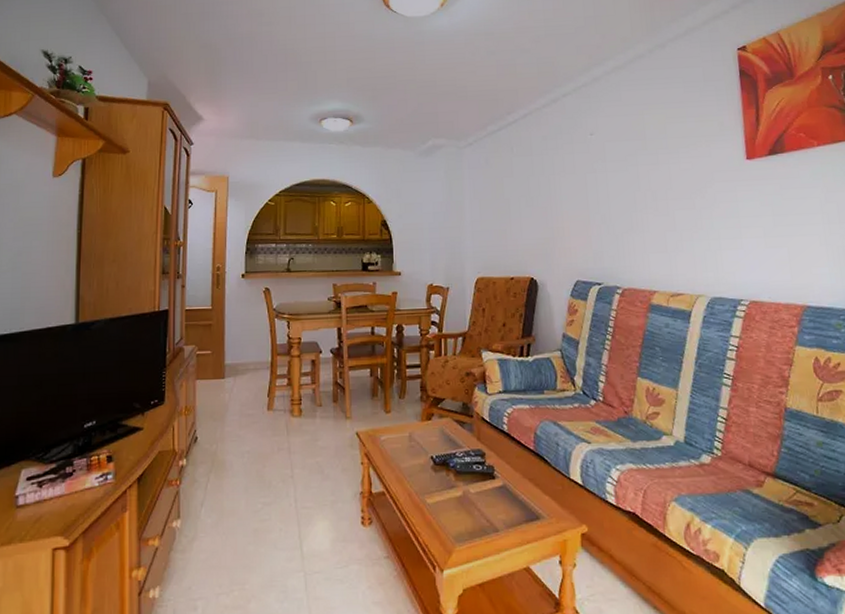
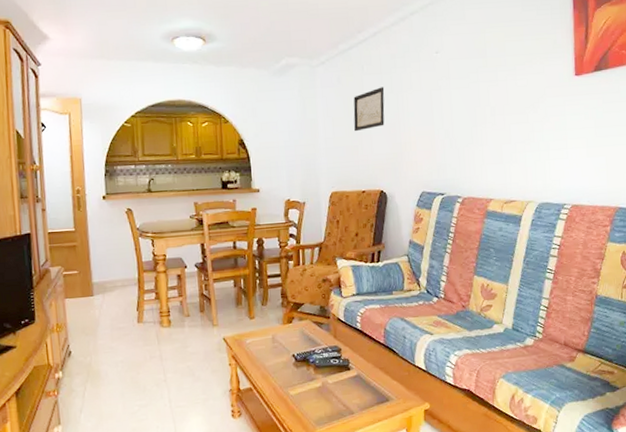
wall art: none [502,169,536,215] -> present [353,87,385,132]

